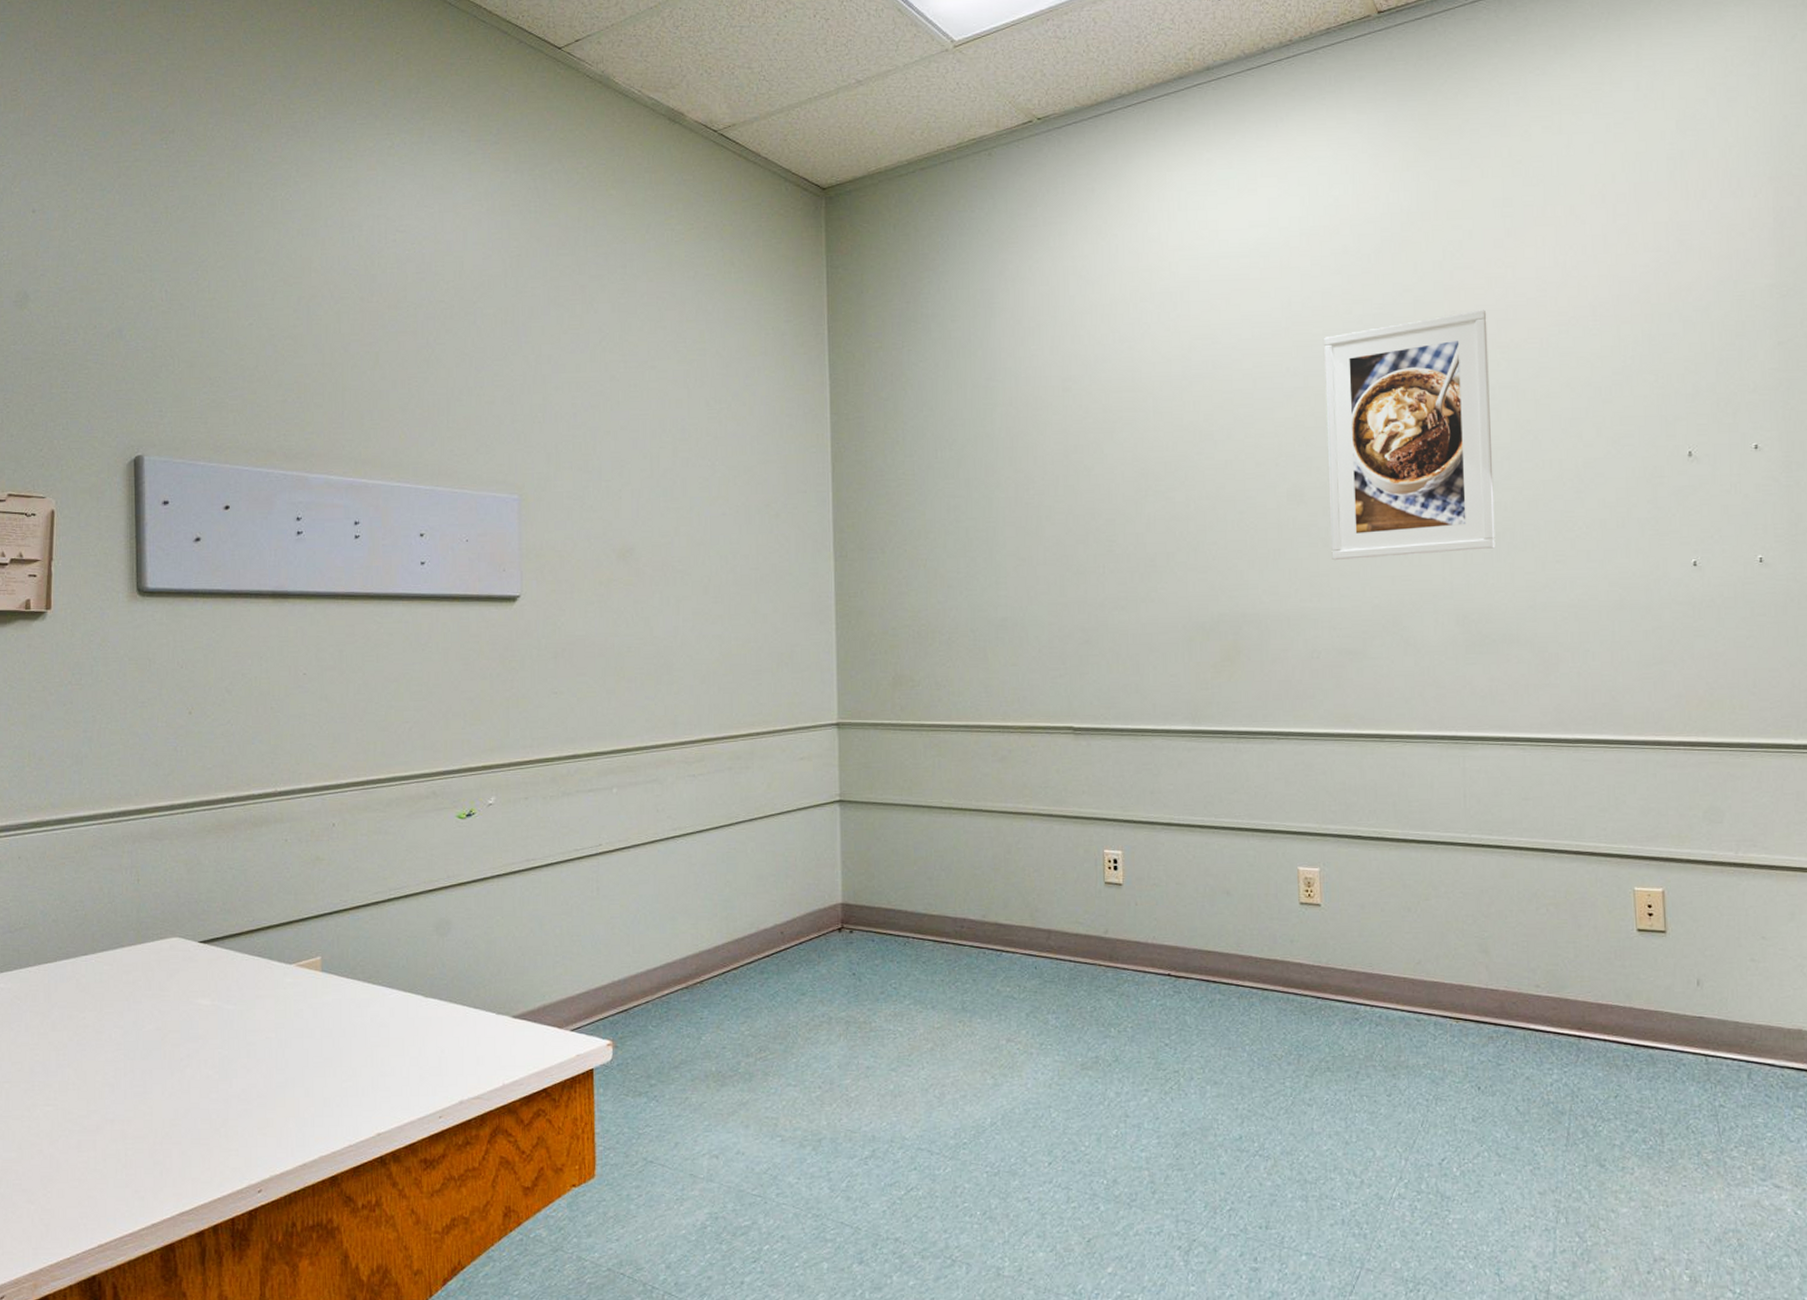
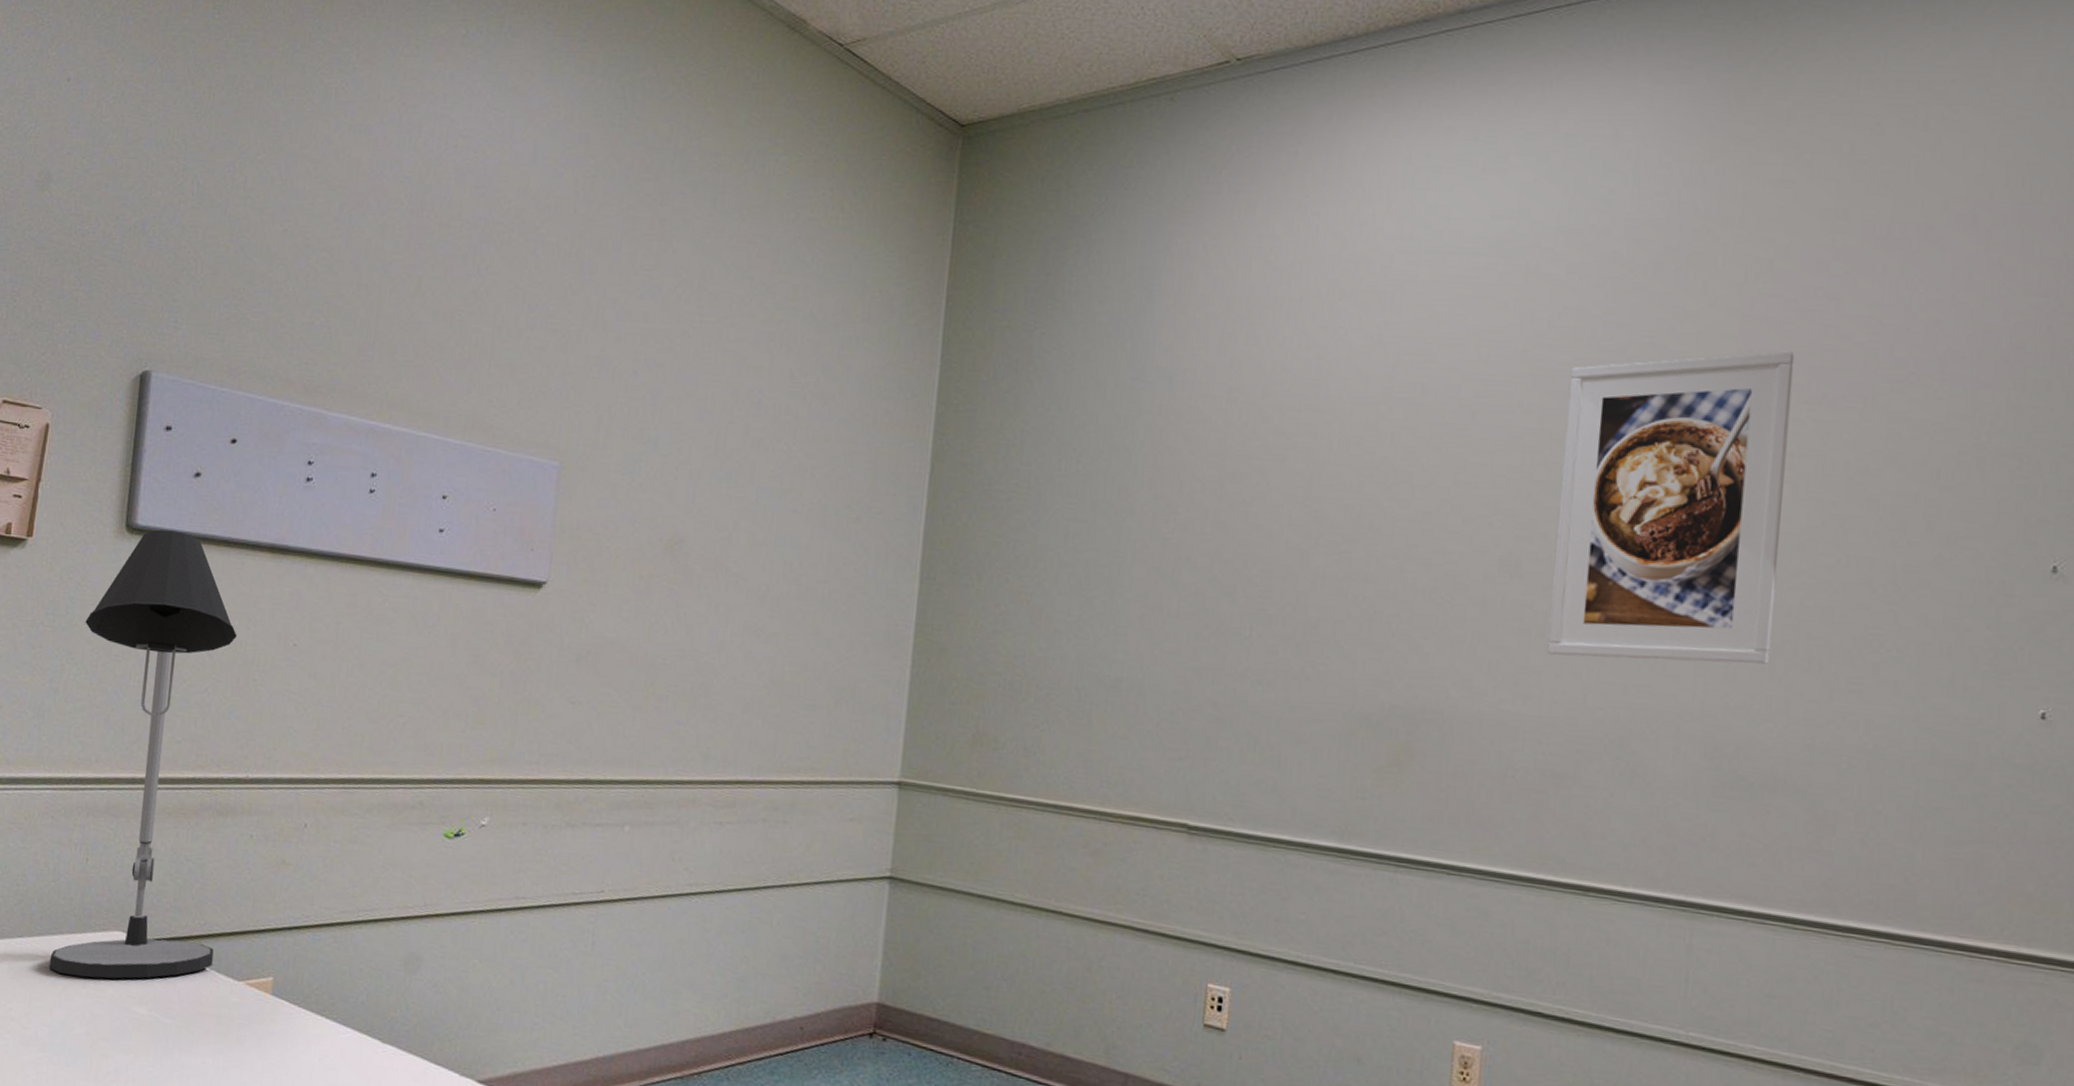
desk lamp: none [110,589,264,982] -> present [49,529,237,979]

